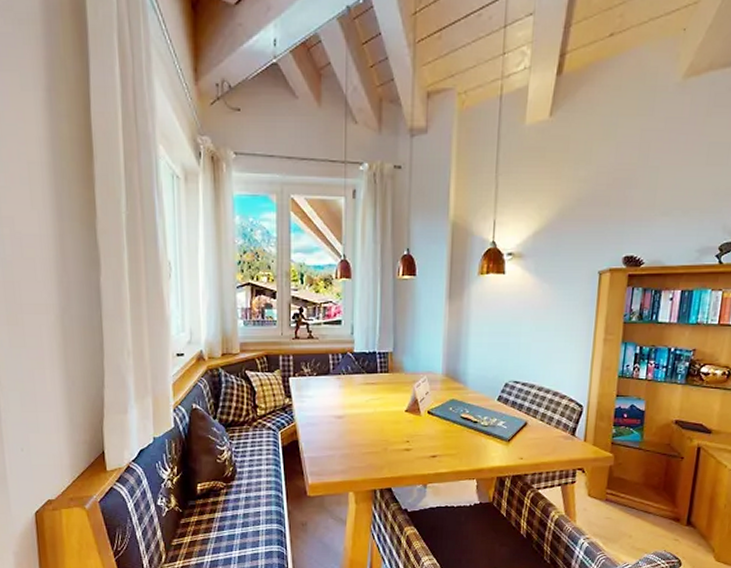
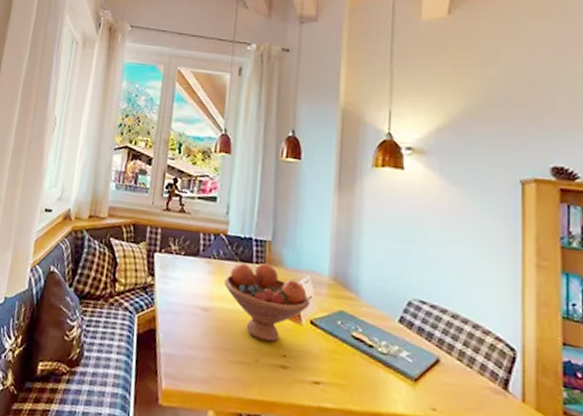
fruit bowl: none [354,371,427,433] -> present [224,262,310,342]

